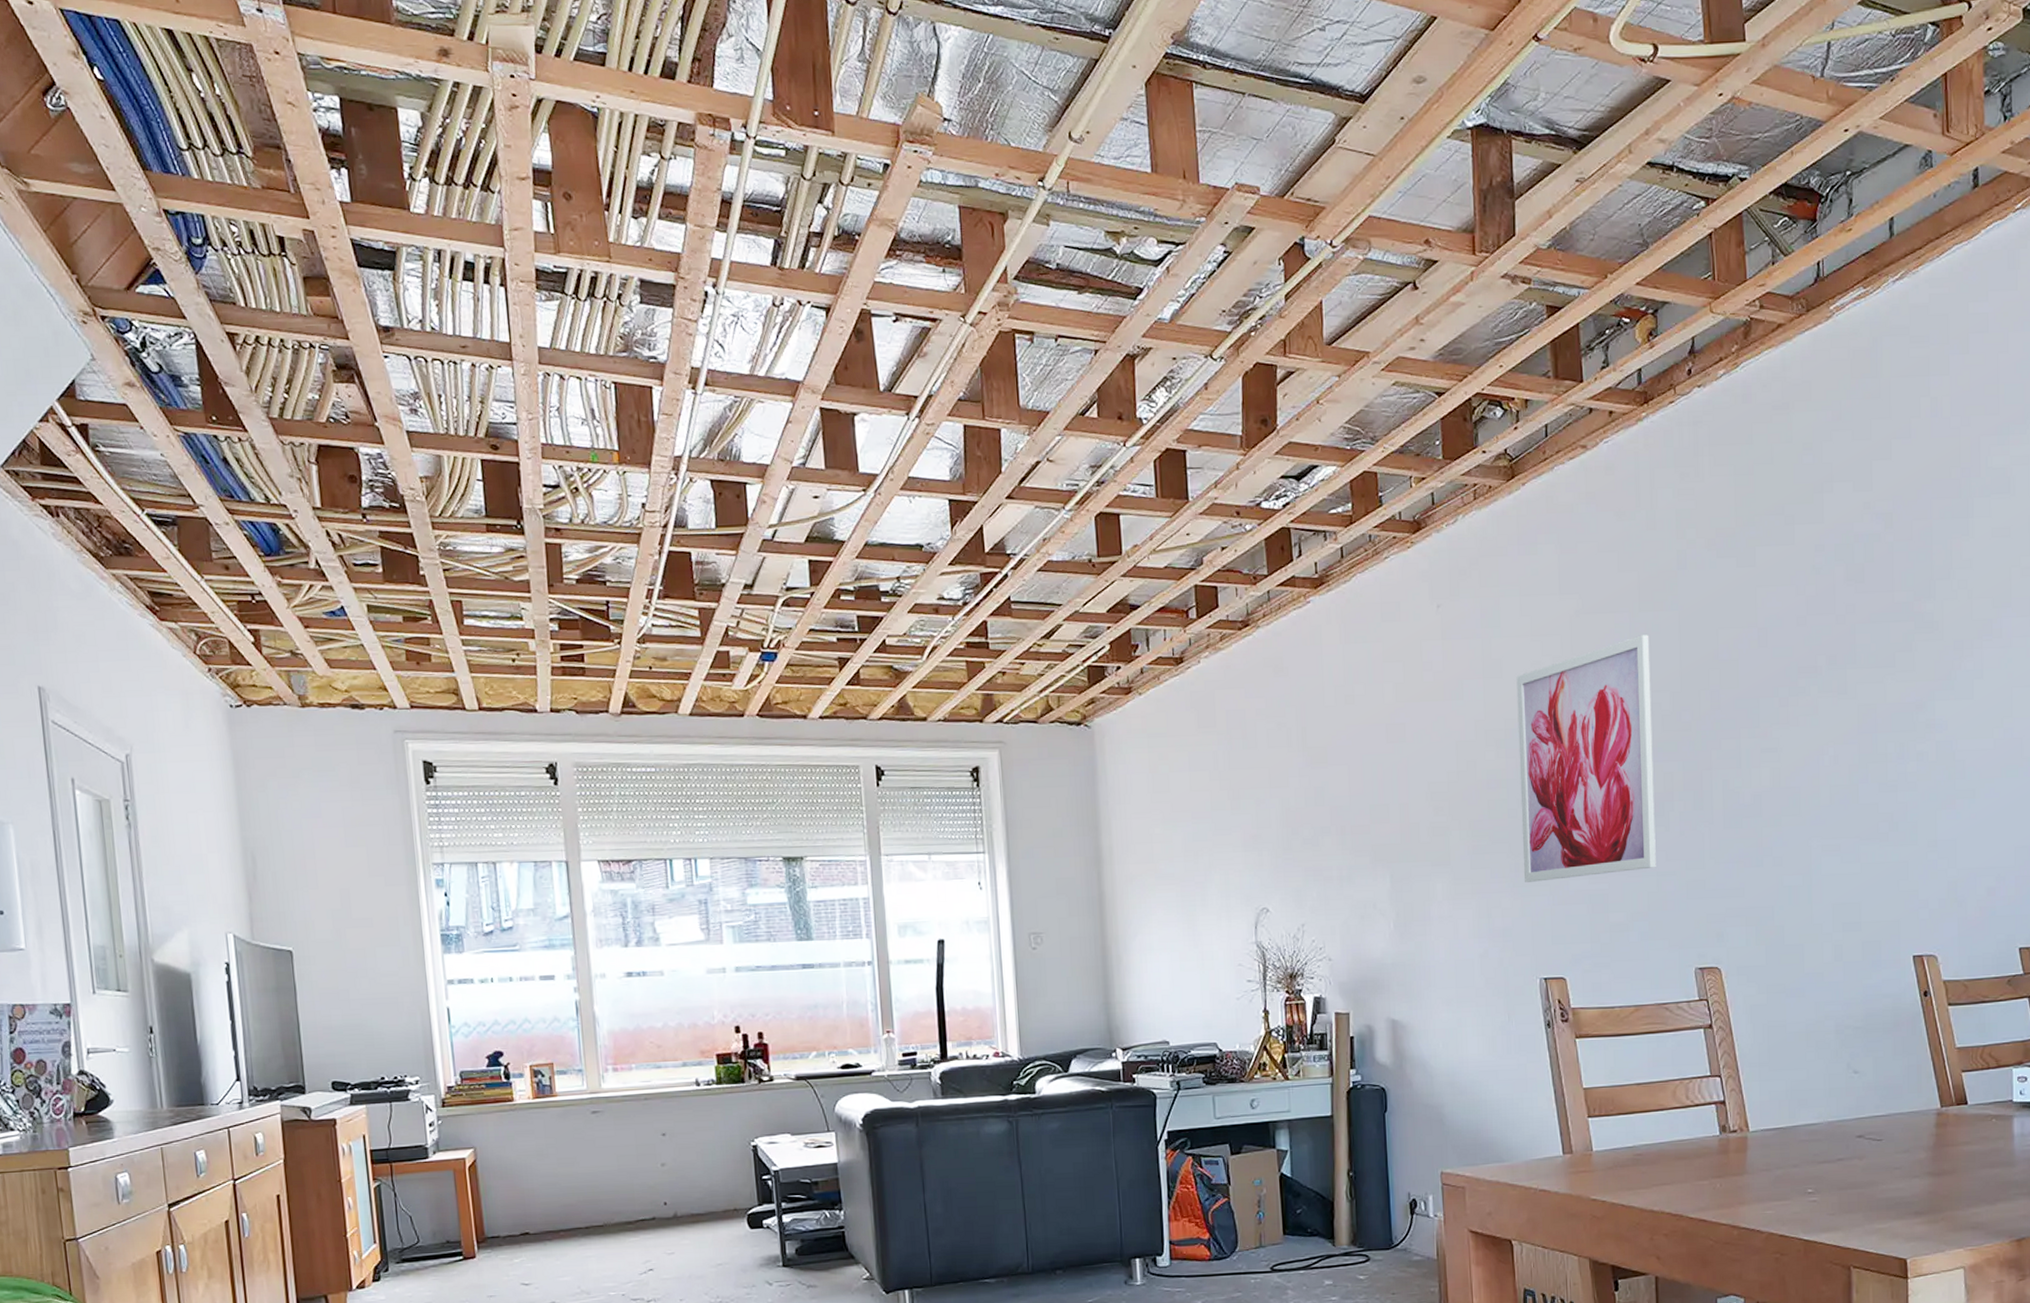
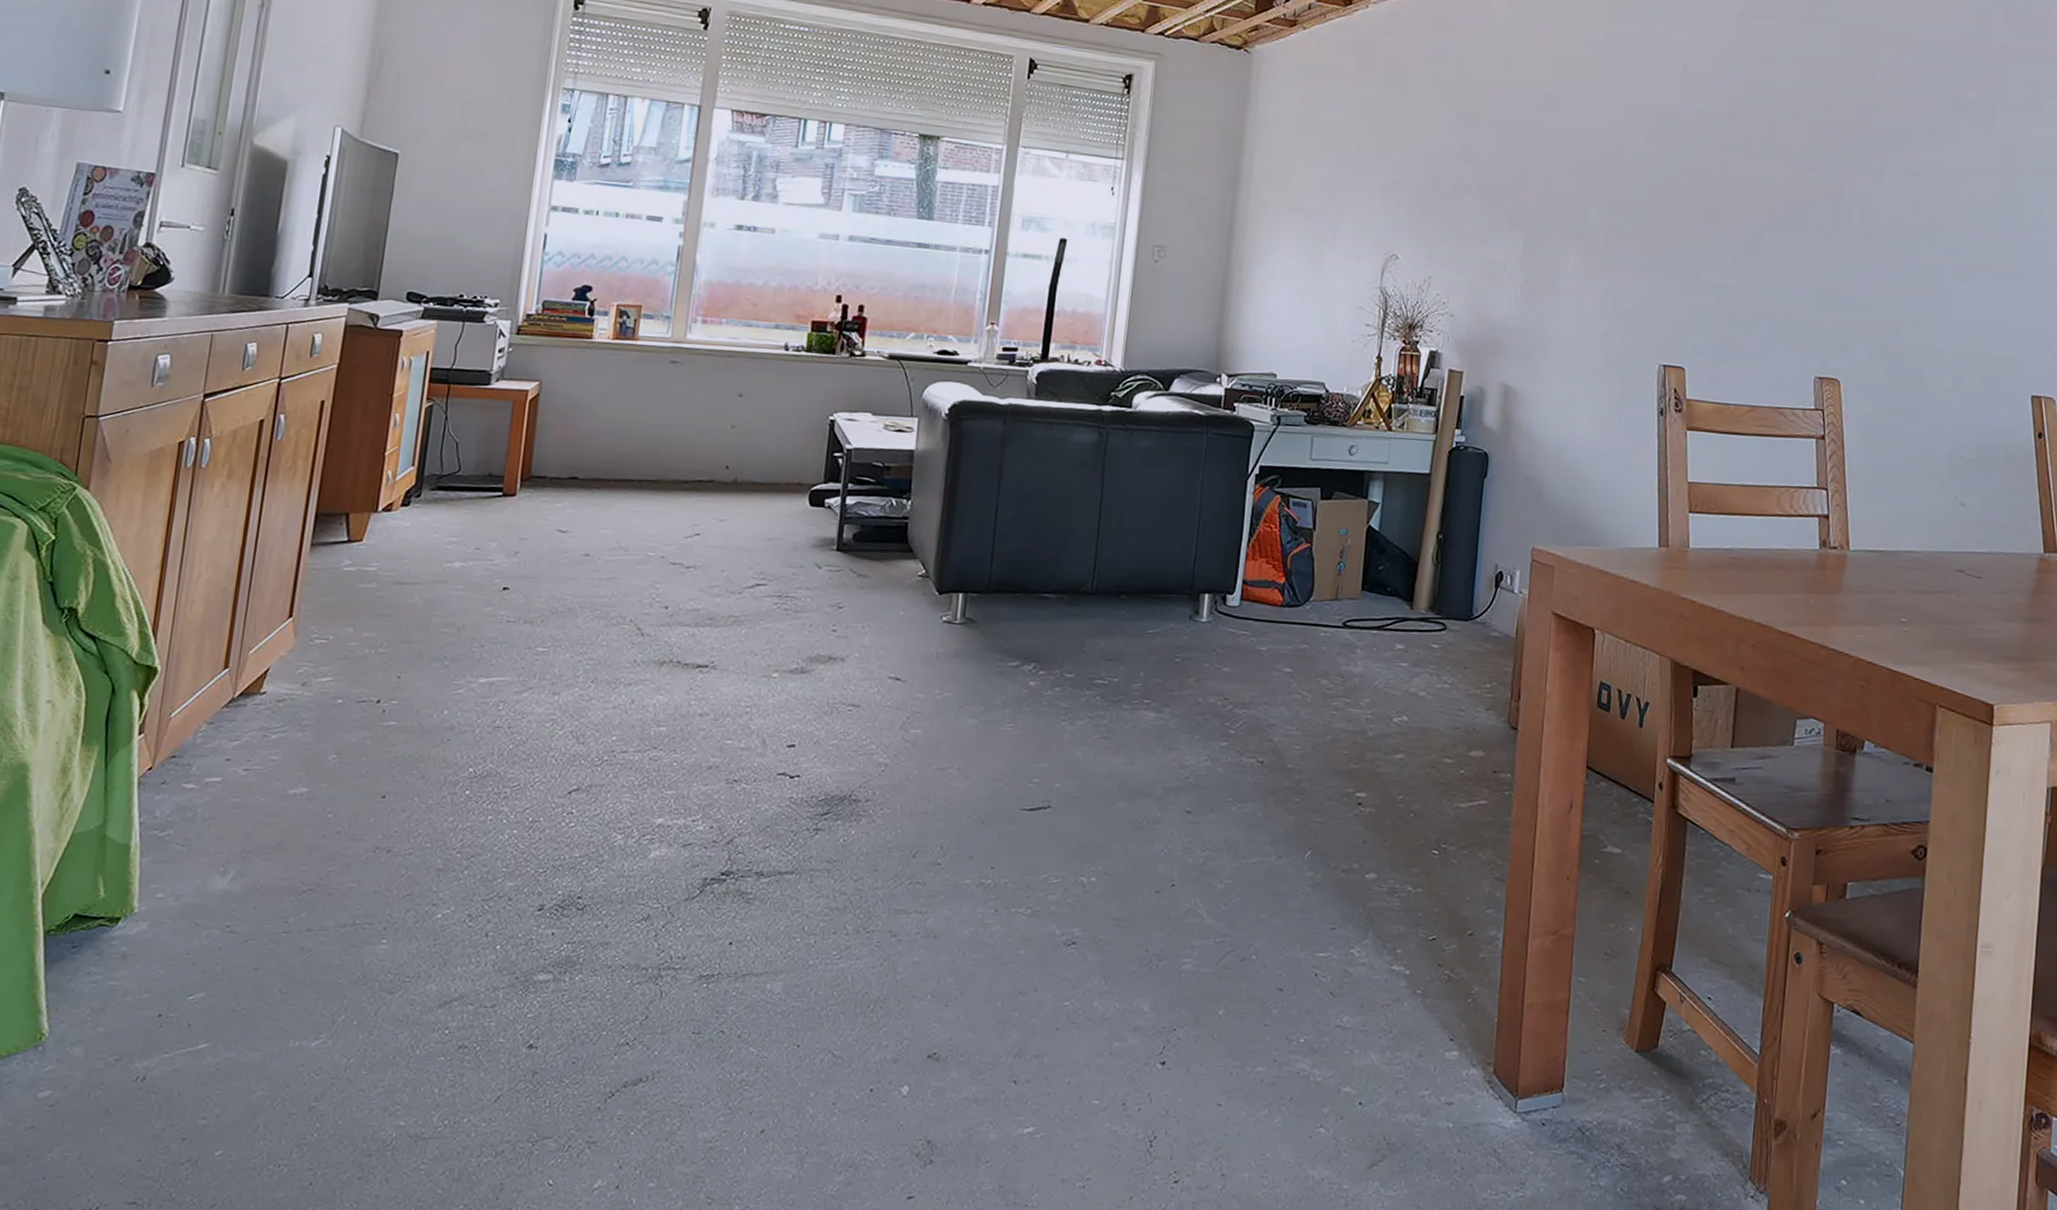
wall art: present [1516,635,1656,882] -> none [1656,45,1809,272]

